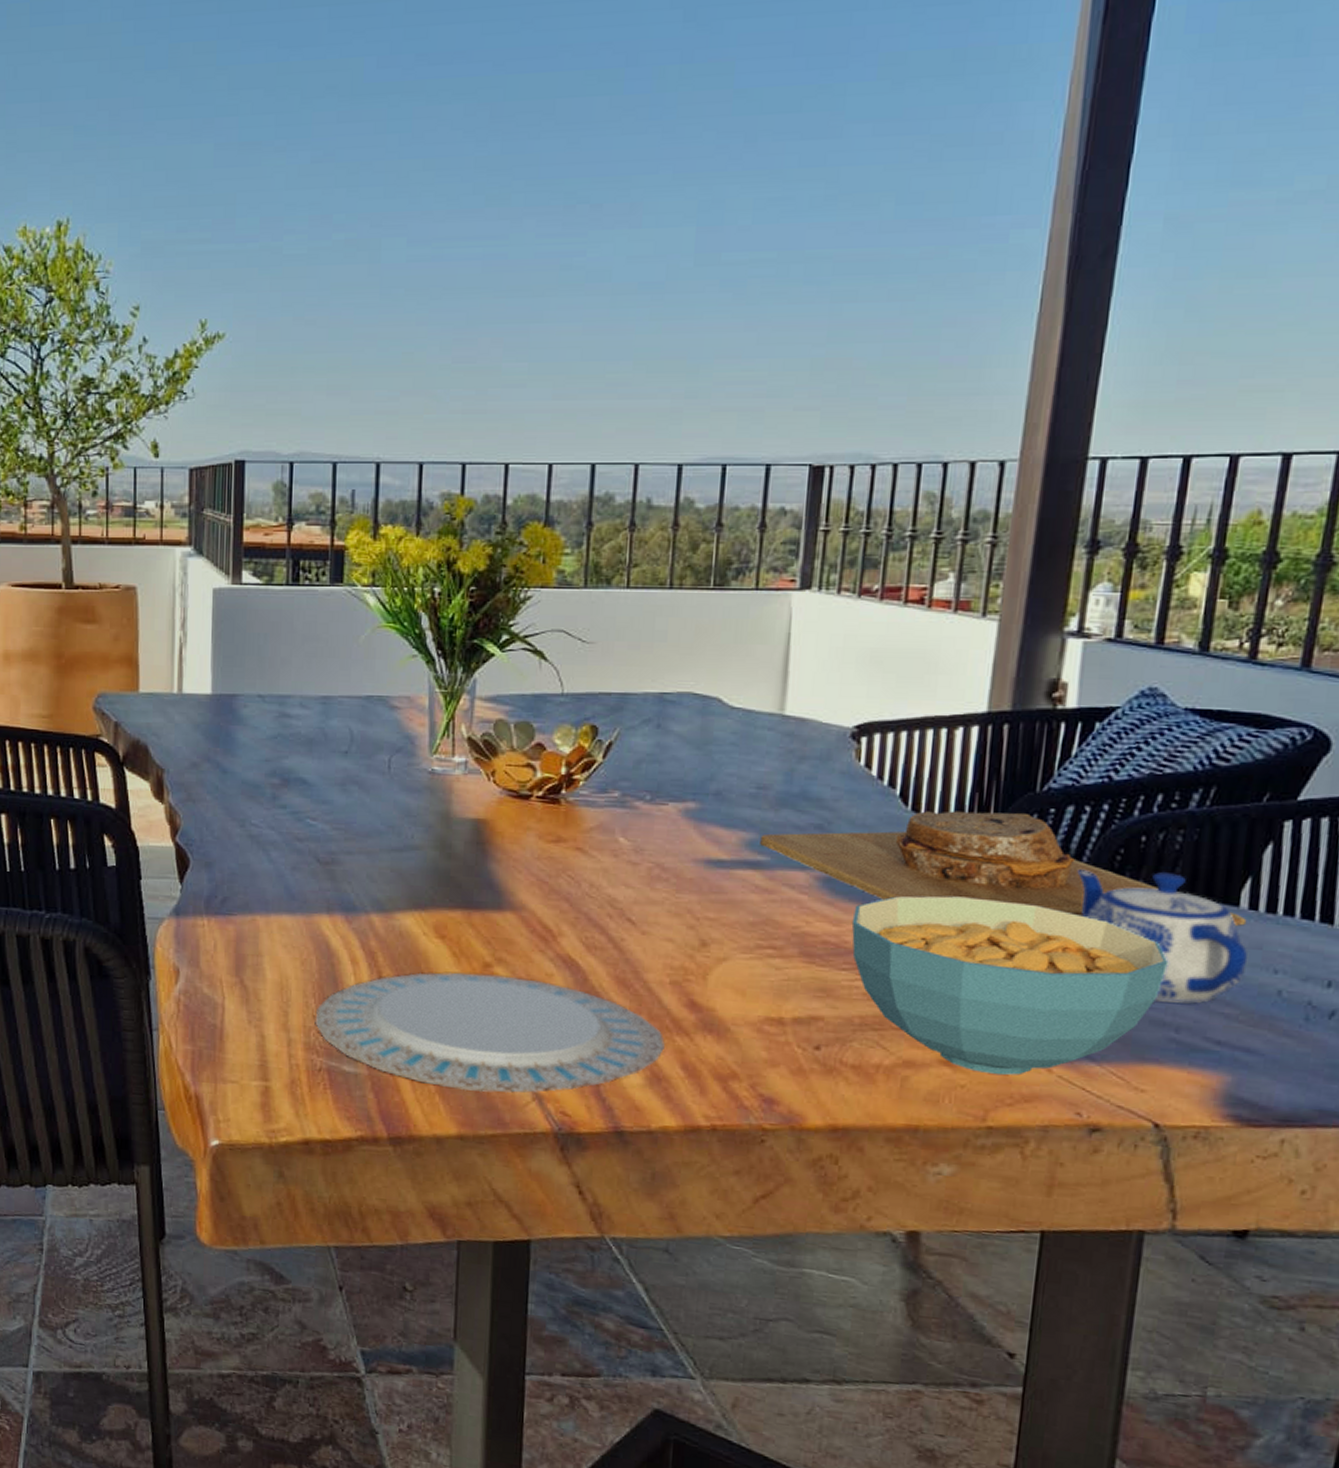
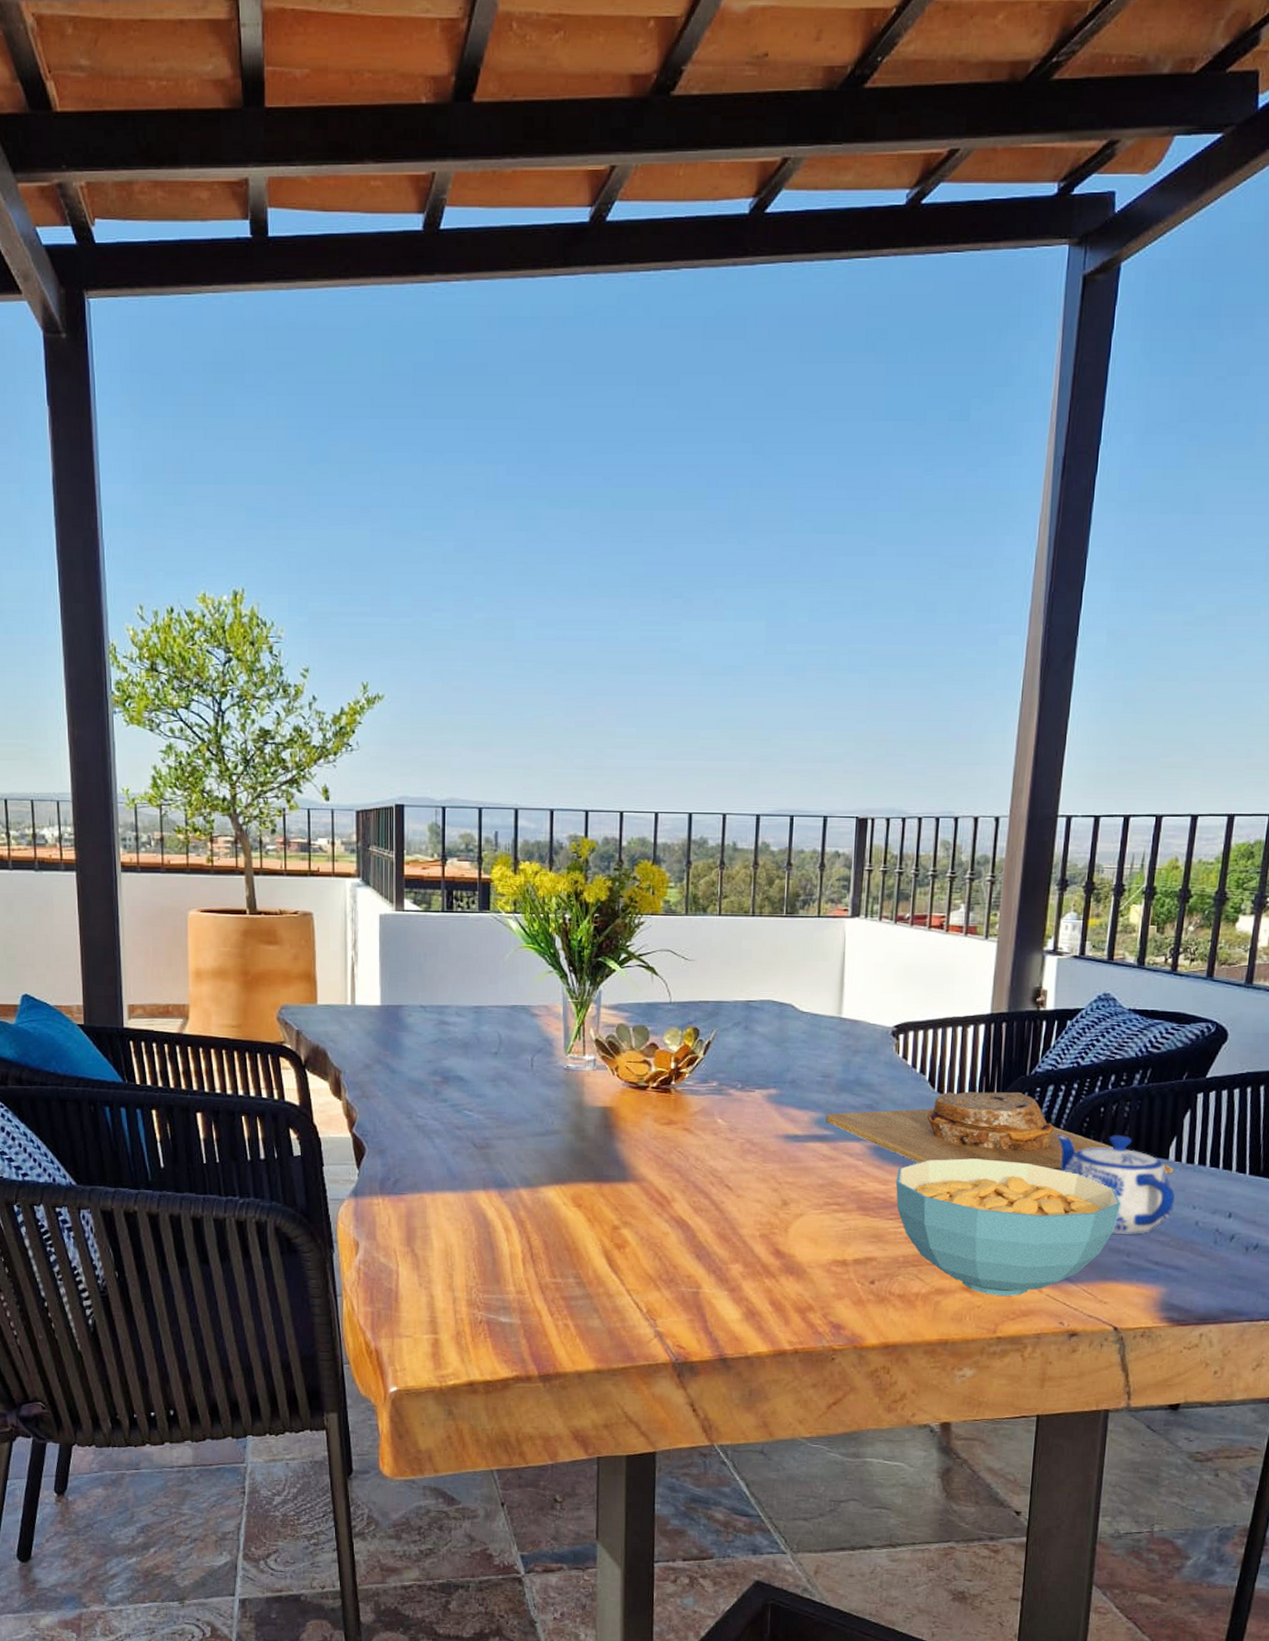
plate: present [315,972,665,1094] -> none [475,1235,757,1333]

